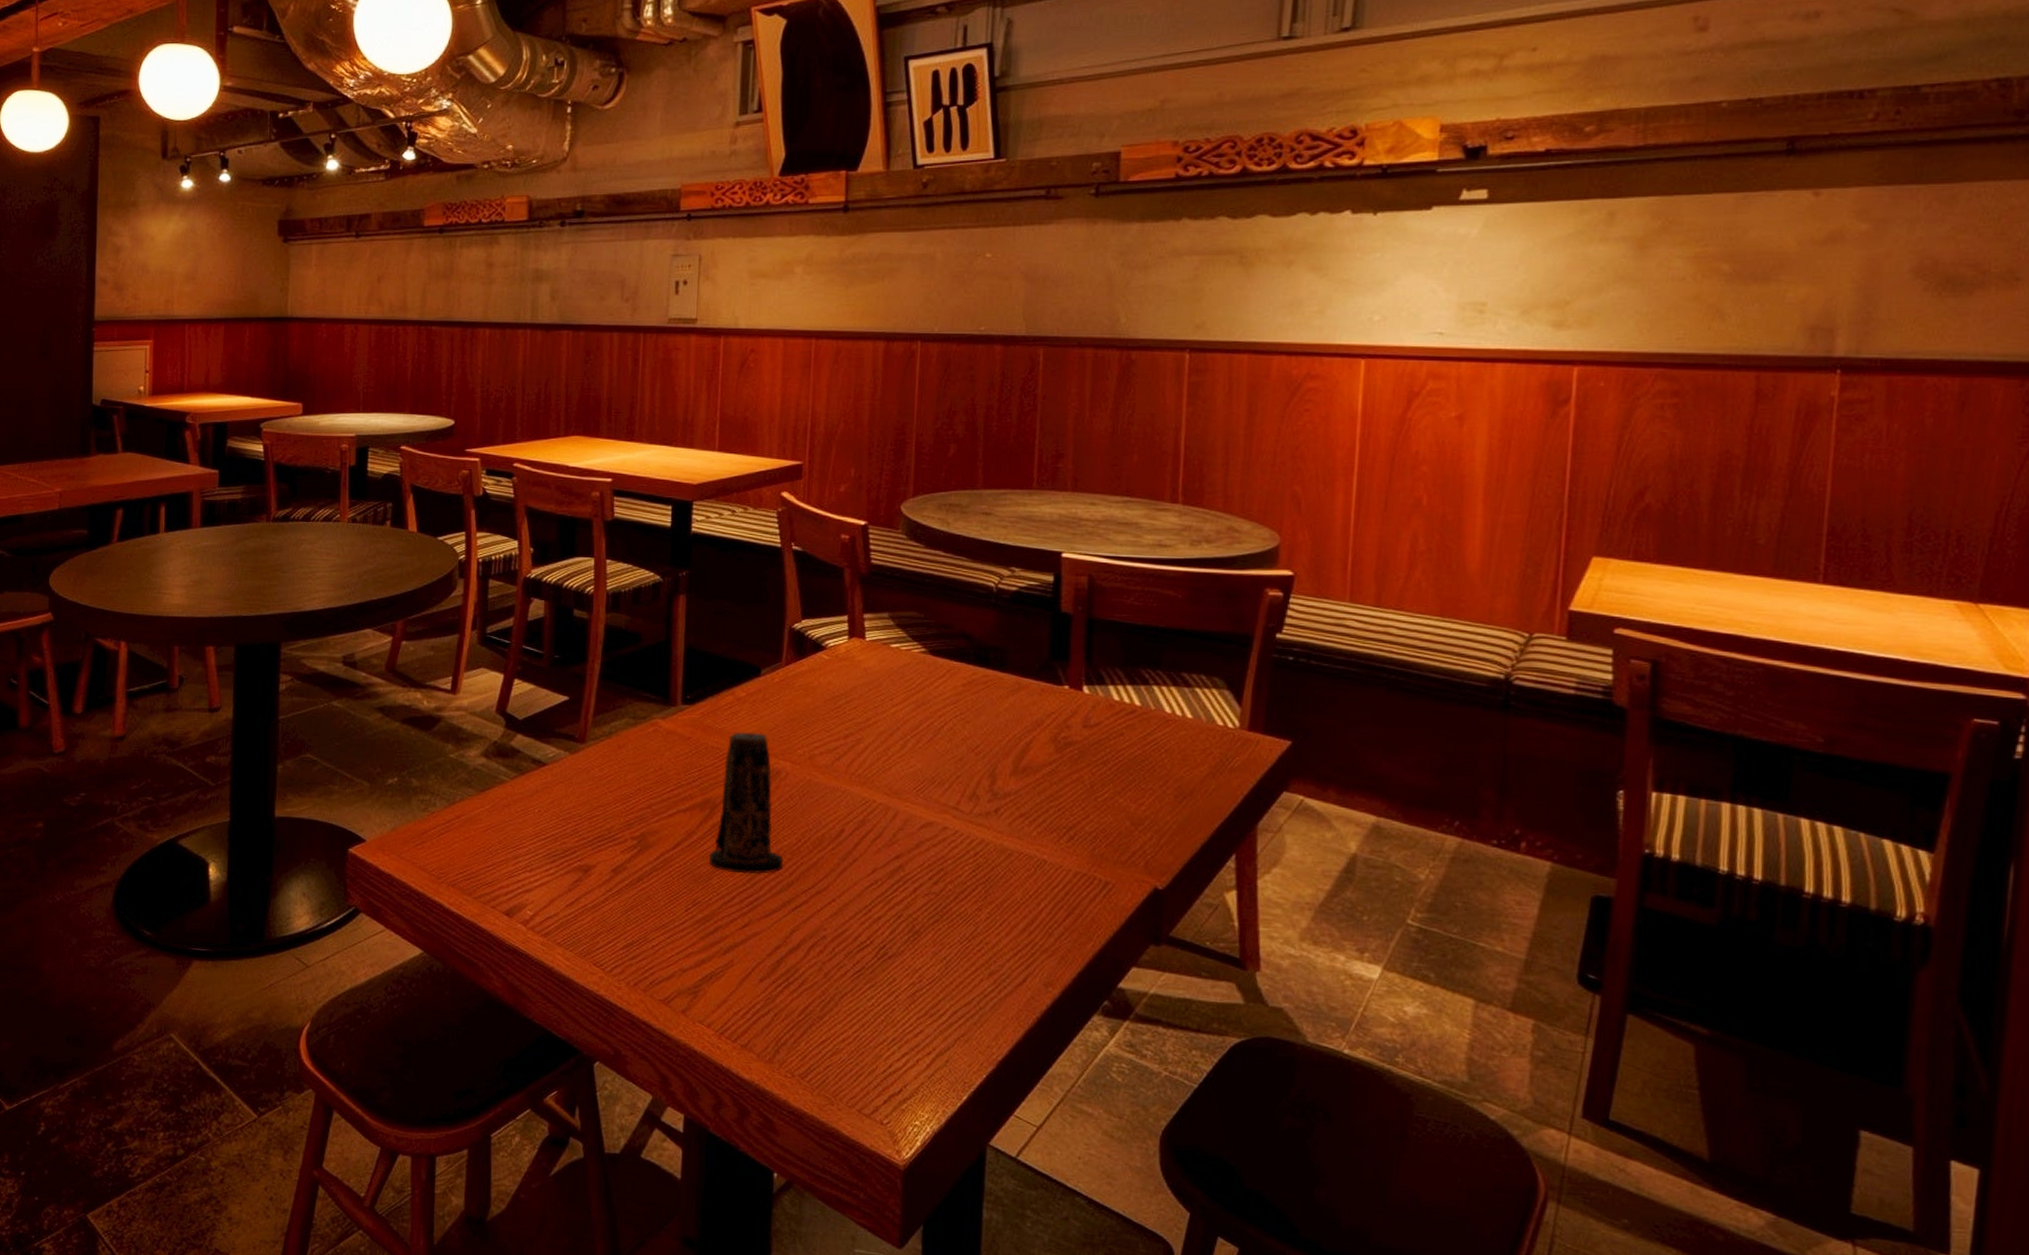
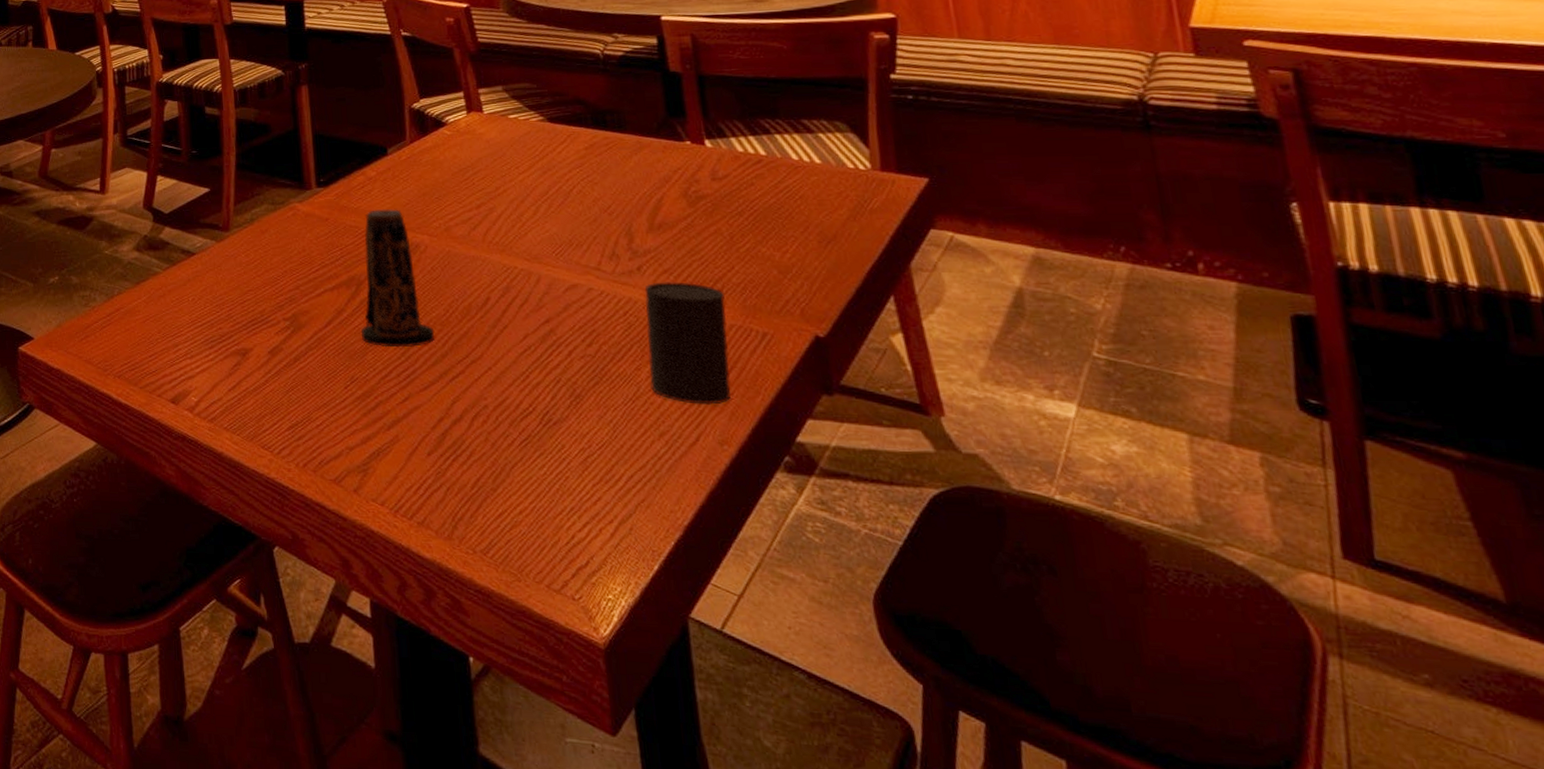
cup: none [988,825,1075,948] -> present [644,282,731,405]

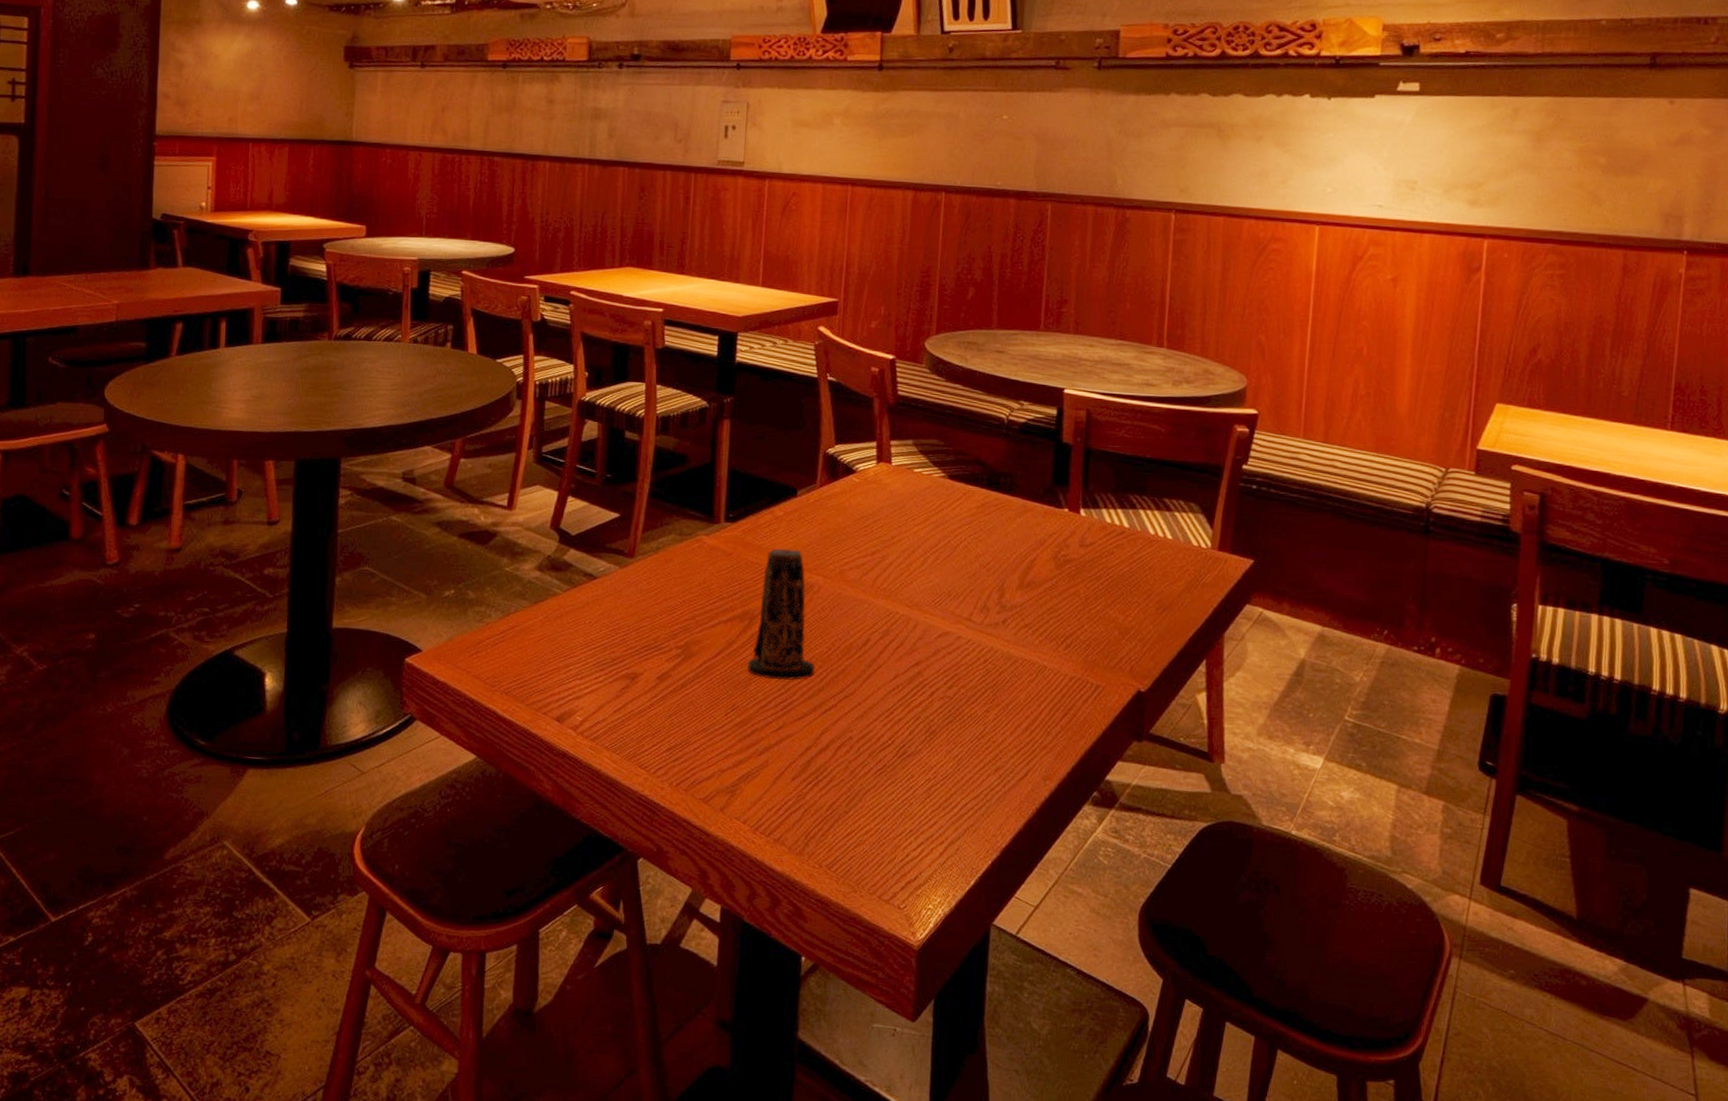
cup: present [644,282,731,405] -> none [995,635,1071,745]

